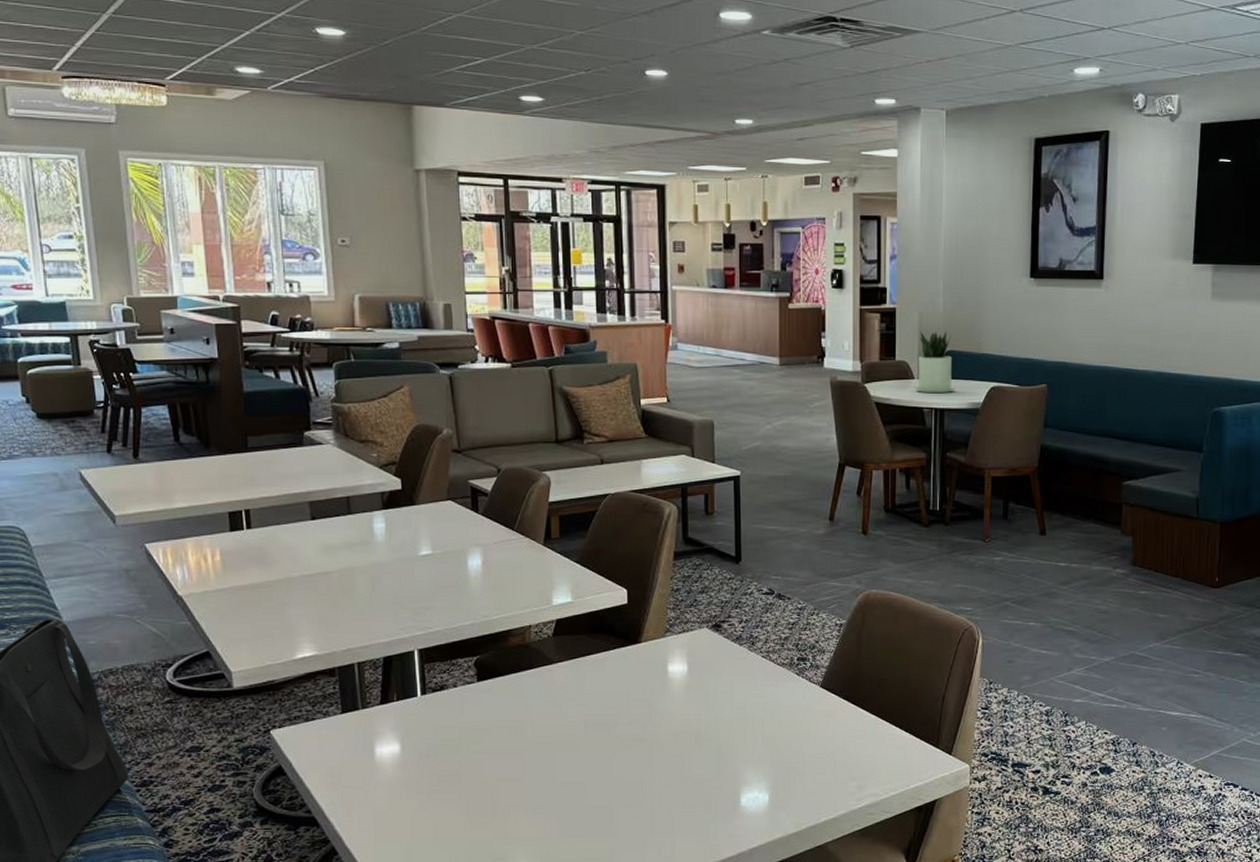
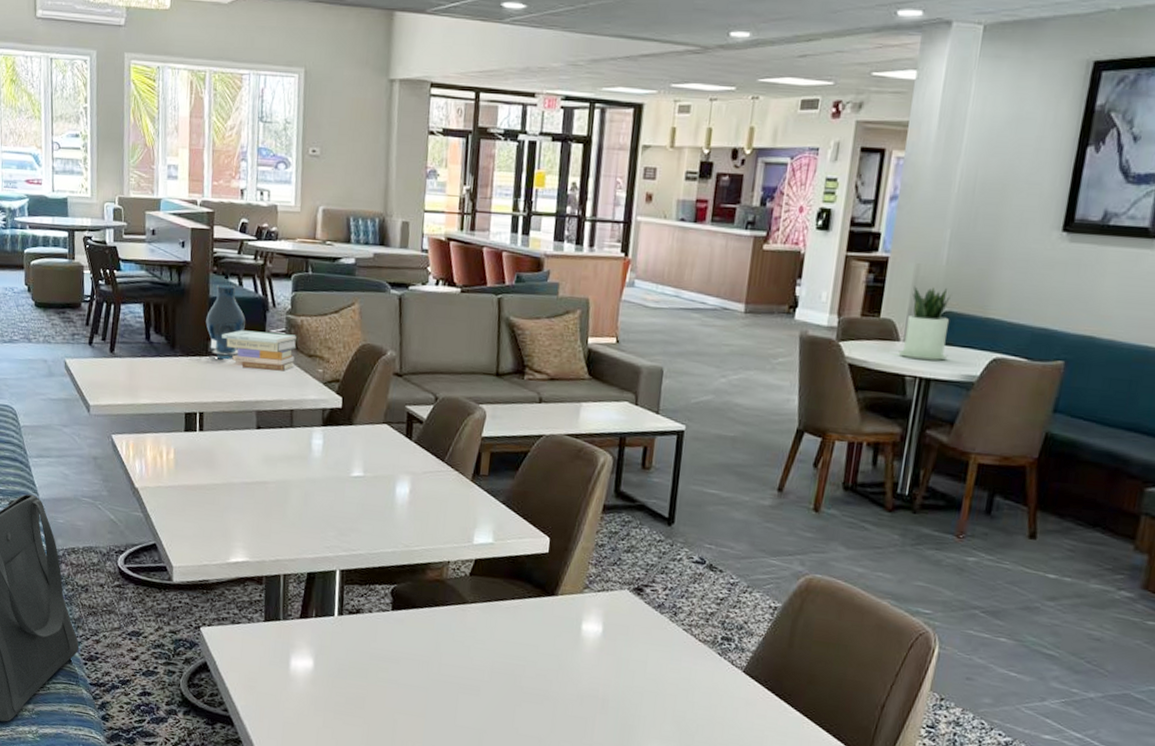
vase: none [242,379,287,454] -> present [206,285,246,360]
books: none [262,422,346,461] -> present [222,330,297,372]

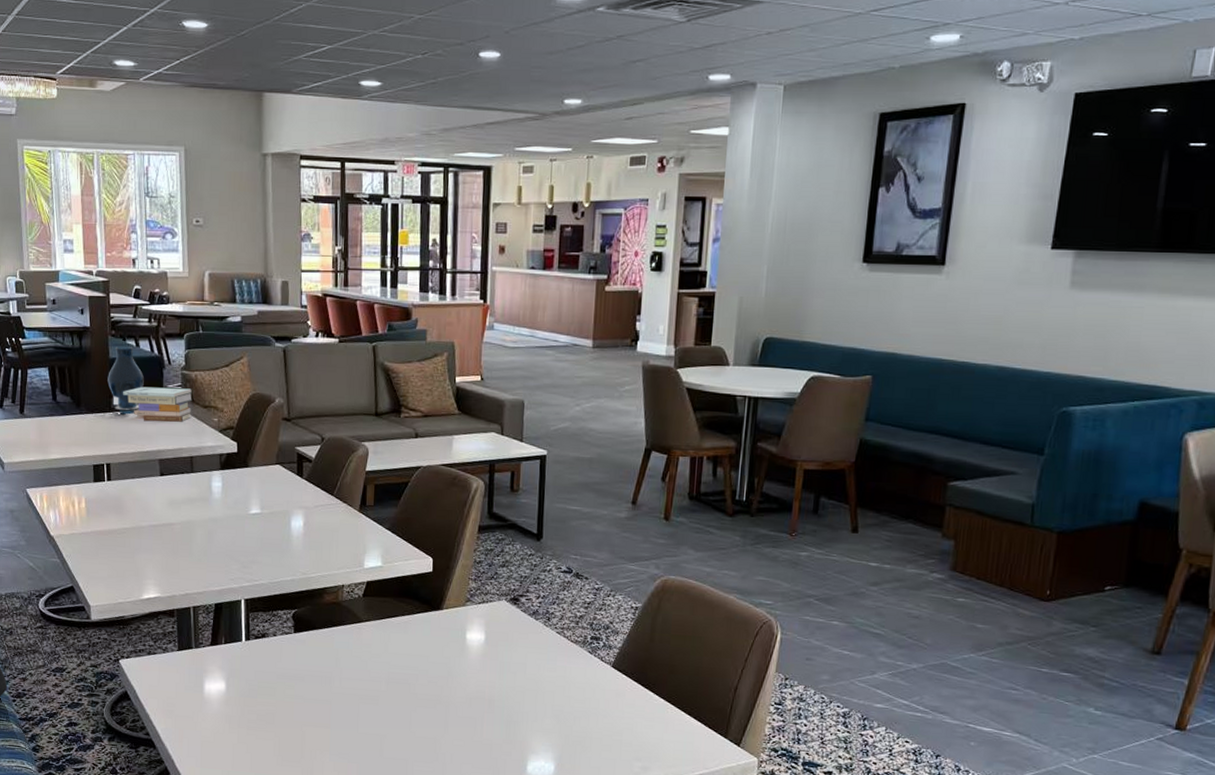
planter: present [898,286,952,361] -> none [729,316,772,382]

